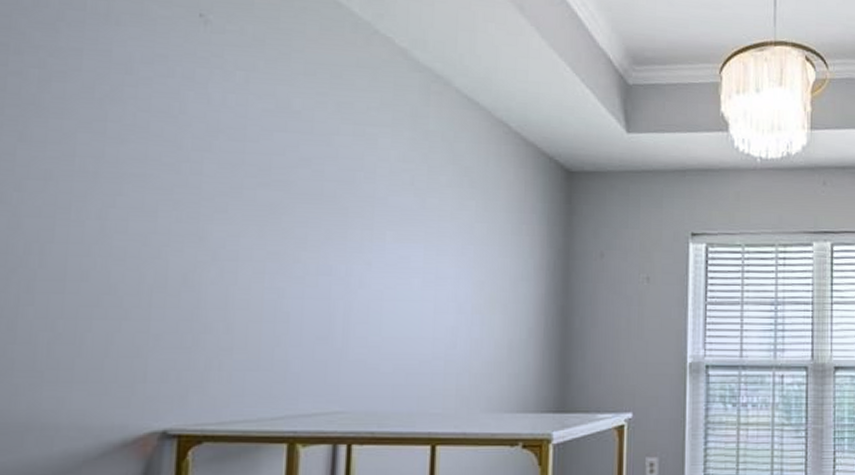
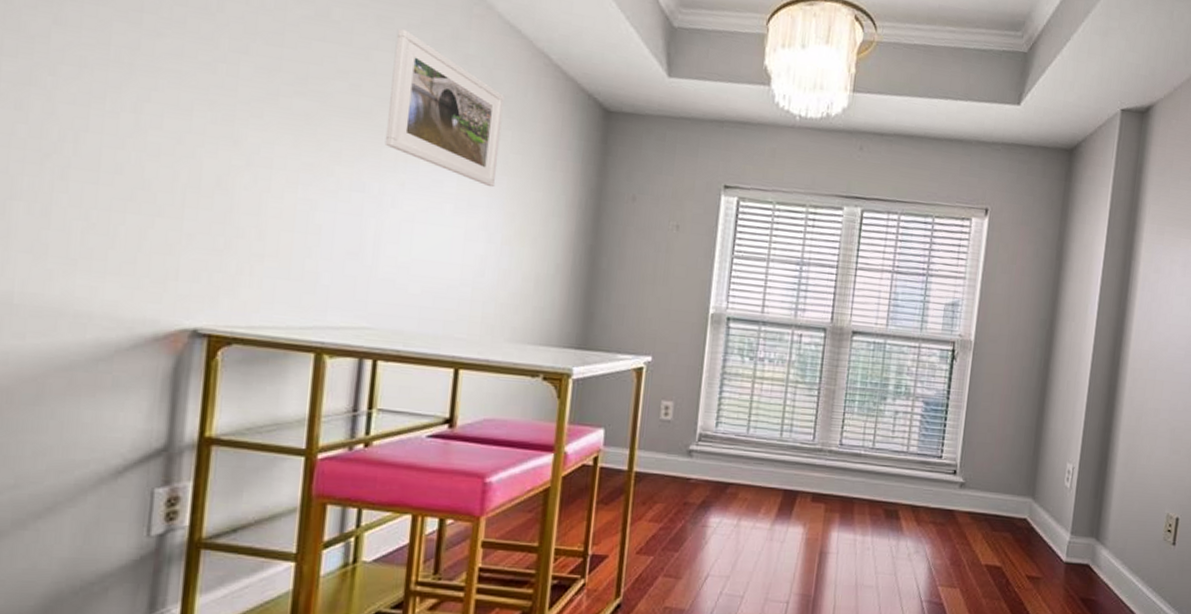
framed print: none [349,113,466,258] -> present [384,29,504,188]

